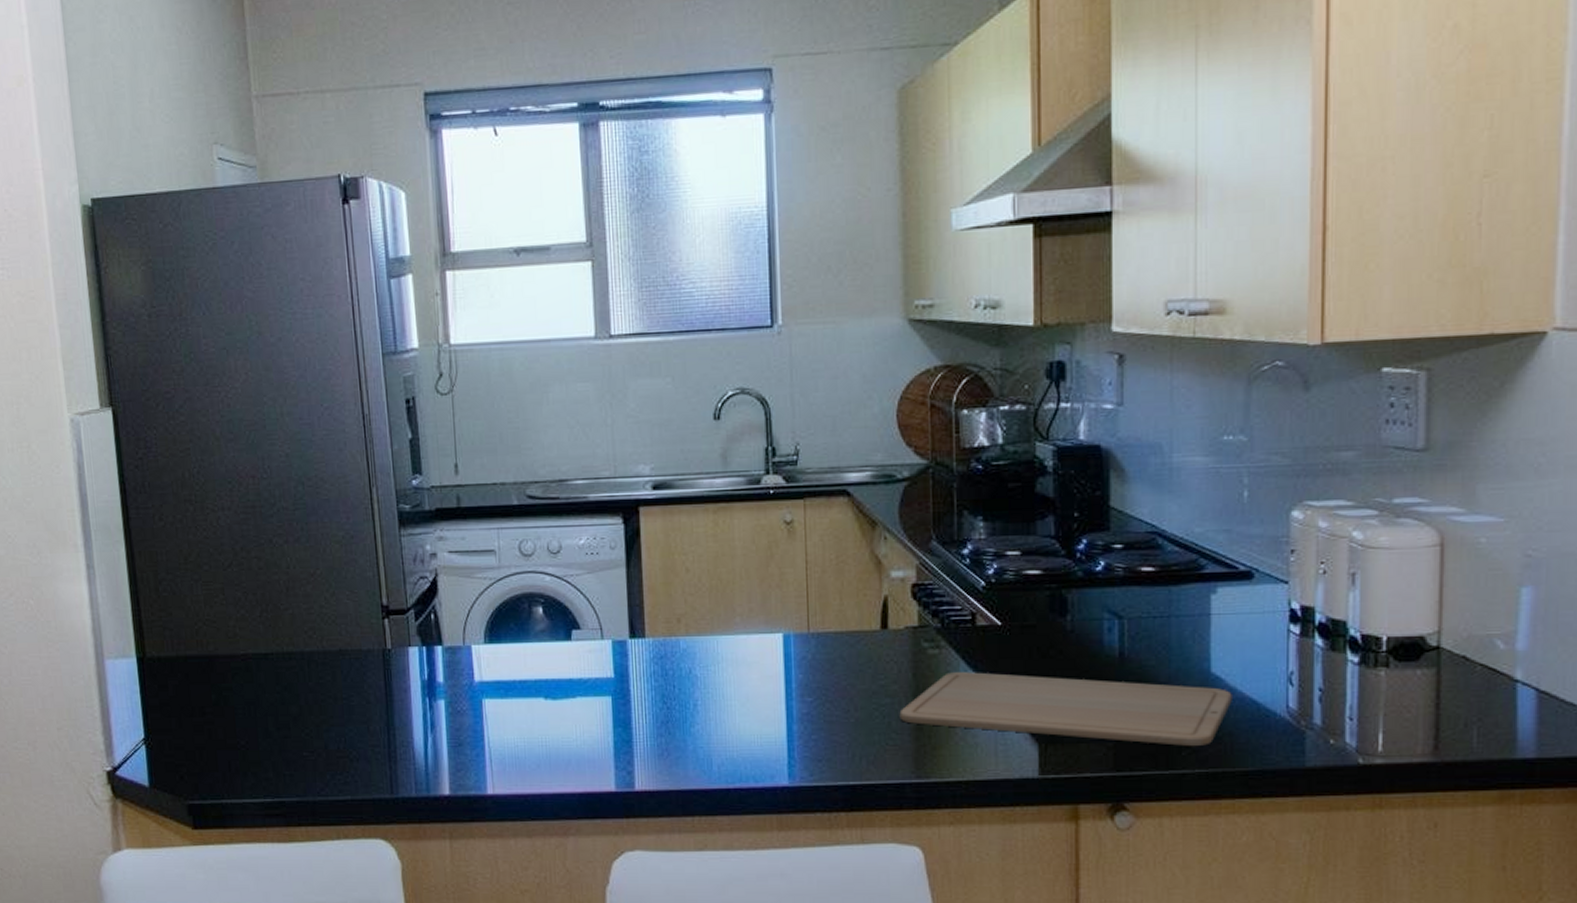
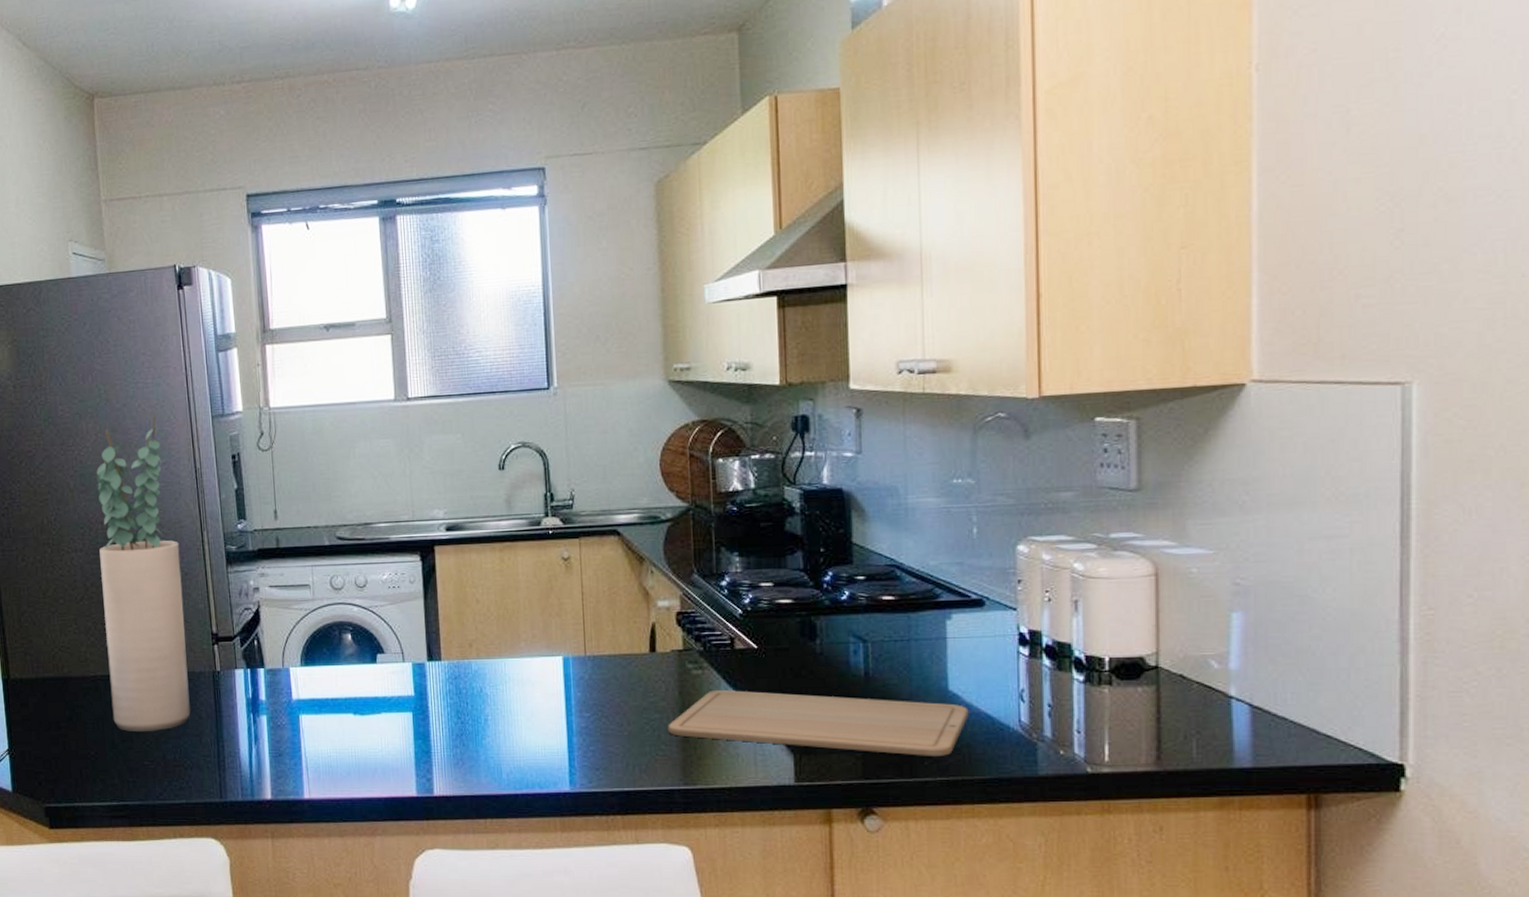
vase: none [246,349,357,718] -> present [96,413,191,731]

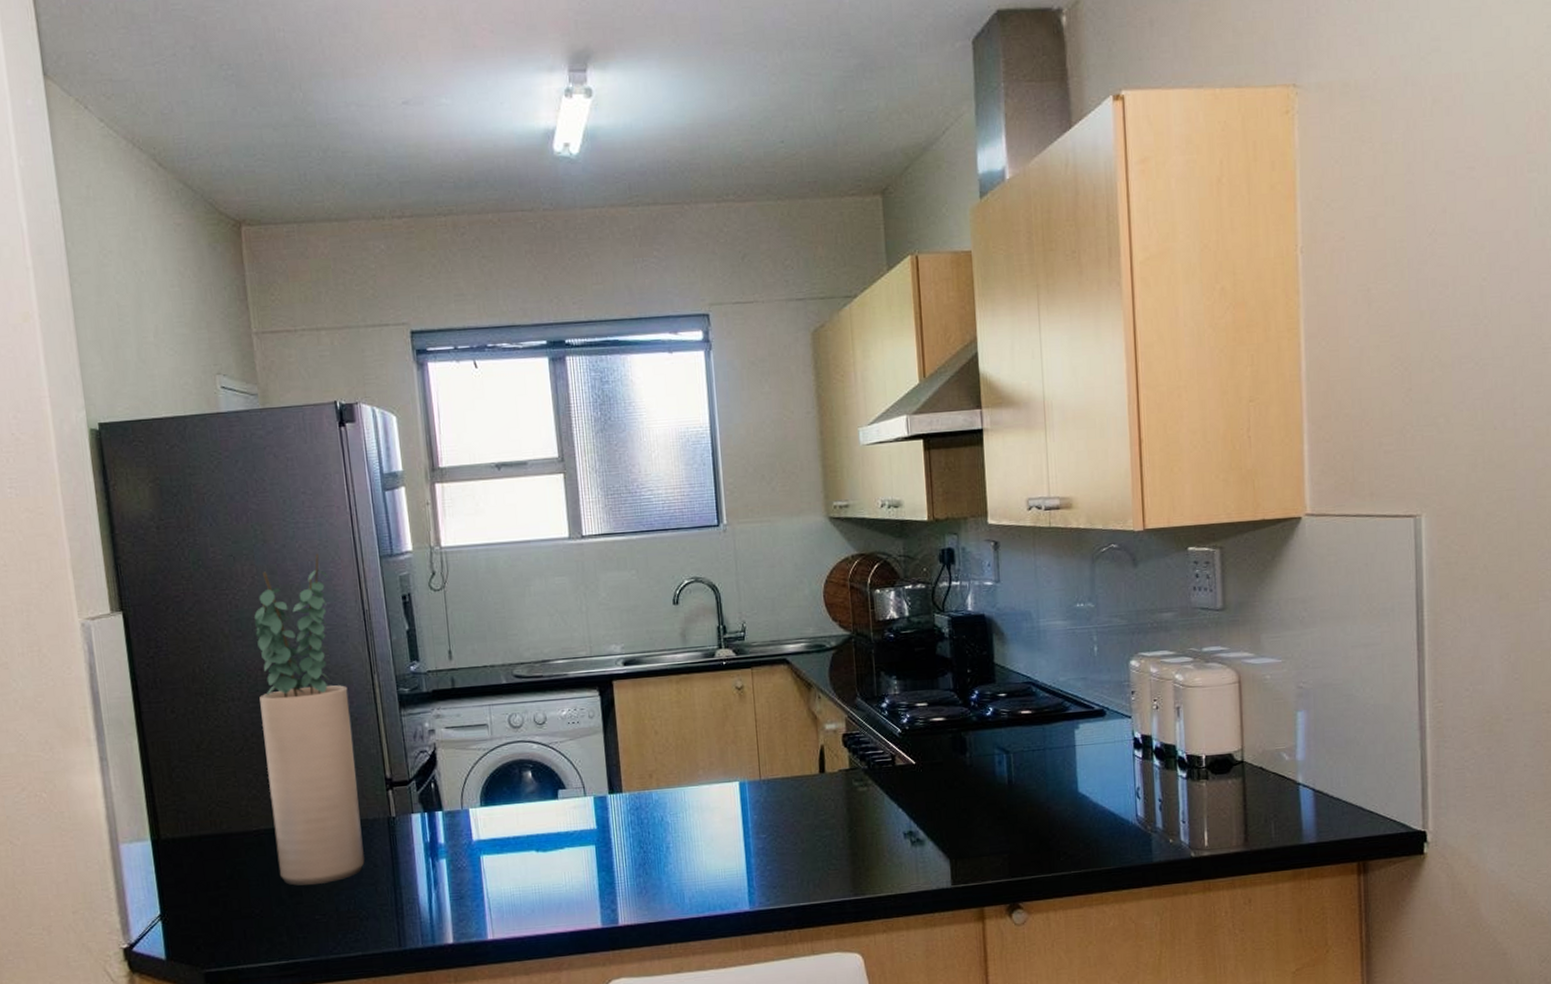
chopping board: present [667,690,969,756] -> none [838,804,1096,853]

